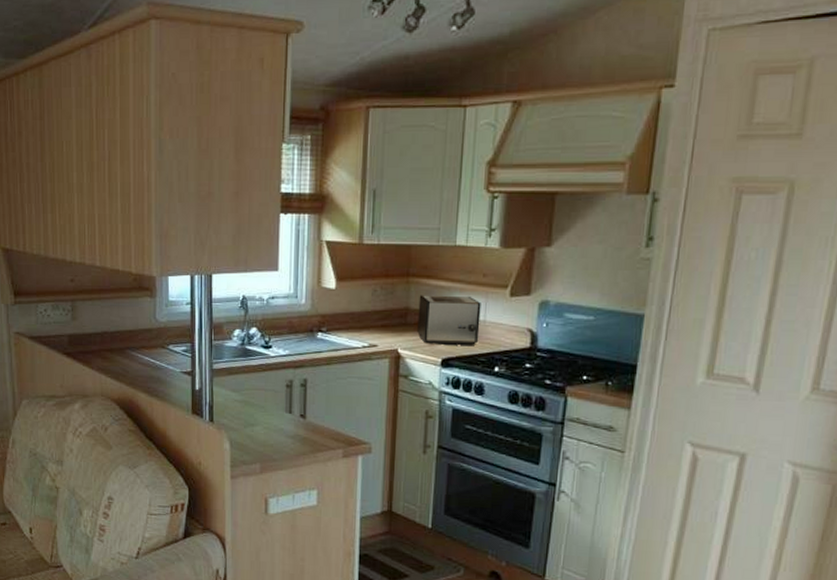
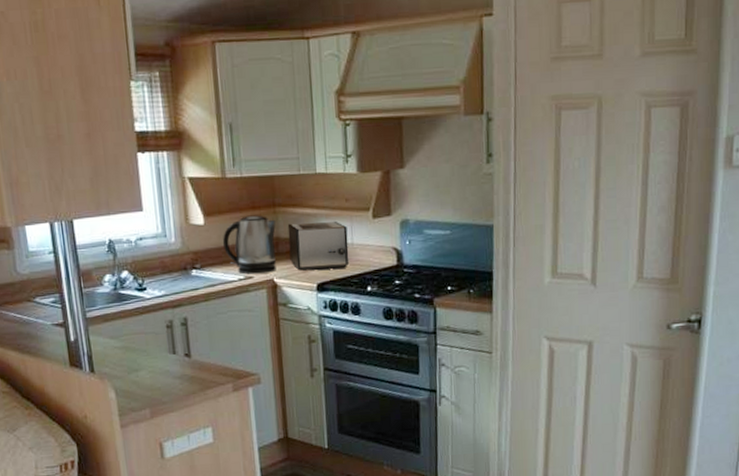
kettle: none [351,283,407,344] -> present [222,215,277,275]

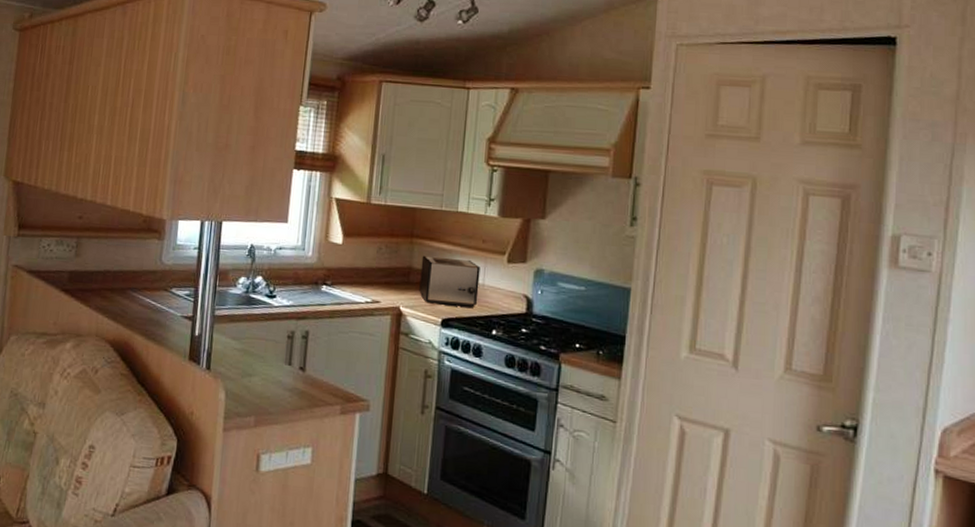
kettle: present [222,215,277,275] -> none [356,241,411,301]

